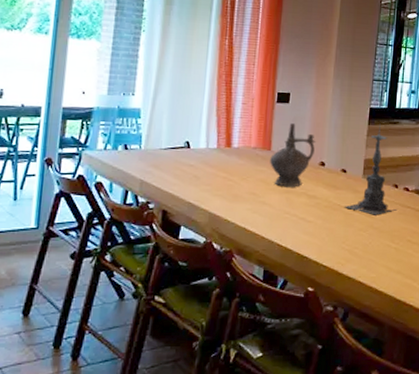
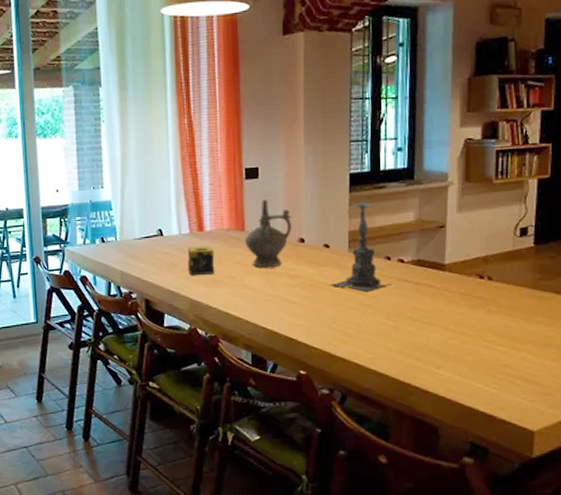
candle: none [211,161,239,189] -> present [187,246,215,275]

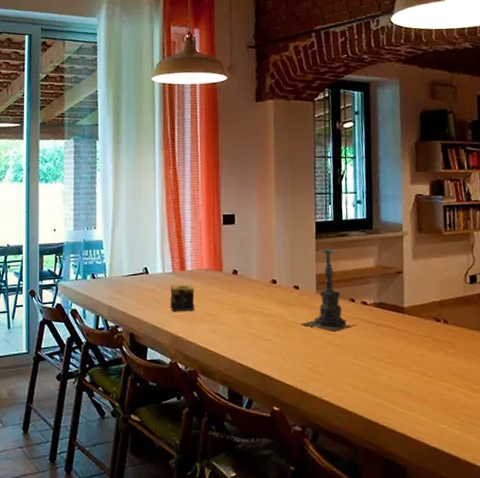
ceremonial vessel: present [245,200,293,268] -> none [223,244,265,307]

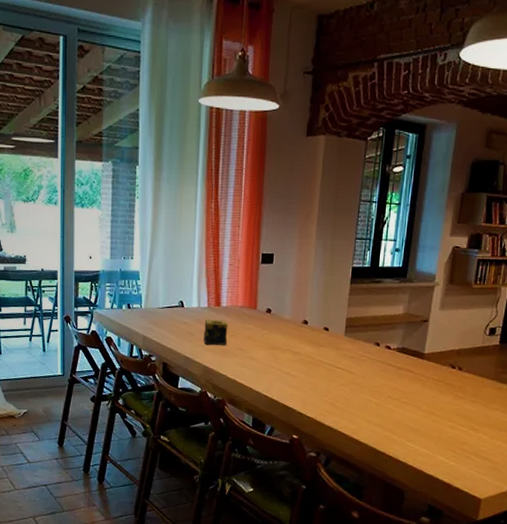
candle holder: present [302,238,358,332] -> none [327,284,379,372]

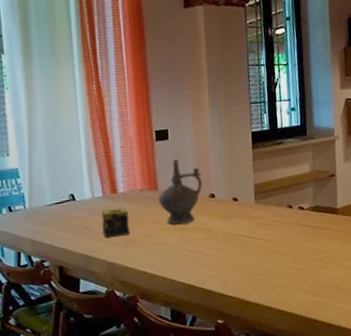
ceremonial vessel: none [256,283,299,344] -> present [158,159,203,225]

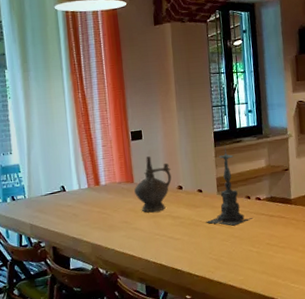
candle: present [101,207,131,238] -> none [87,197,111,223]
candle holder: none [242,147,296,239] -> present [206,145,254,226]

